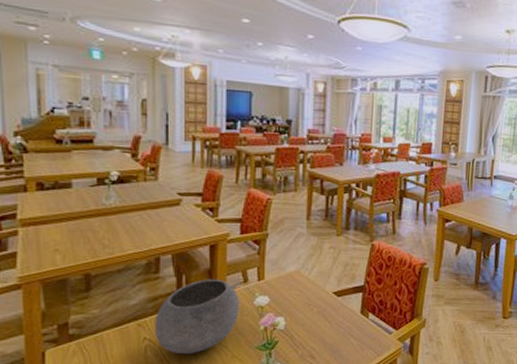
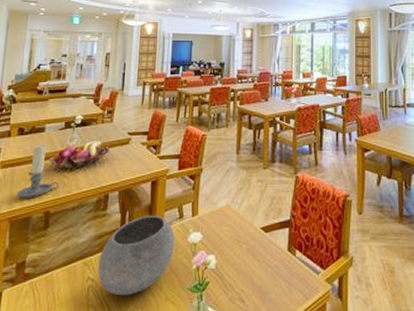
candle holder: none [45,202,99,260] -> present [16,145,60,198]
fruit basket: none [81,200,158,231] -> present [48,141,111,170]

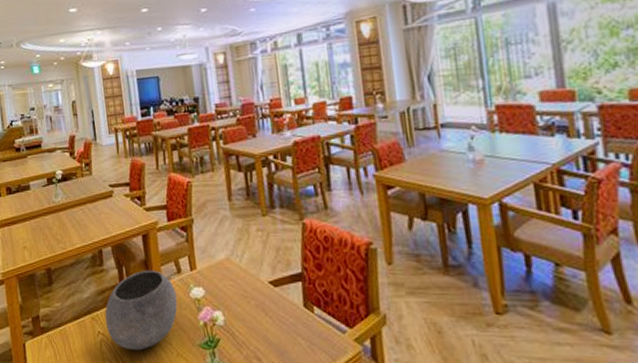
candle holder: present [16,145,60,198] -> none [17,202,55,256]
fruit basket: present [48,141,111,170] -> none [39,195,96,227]

